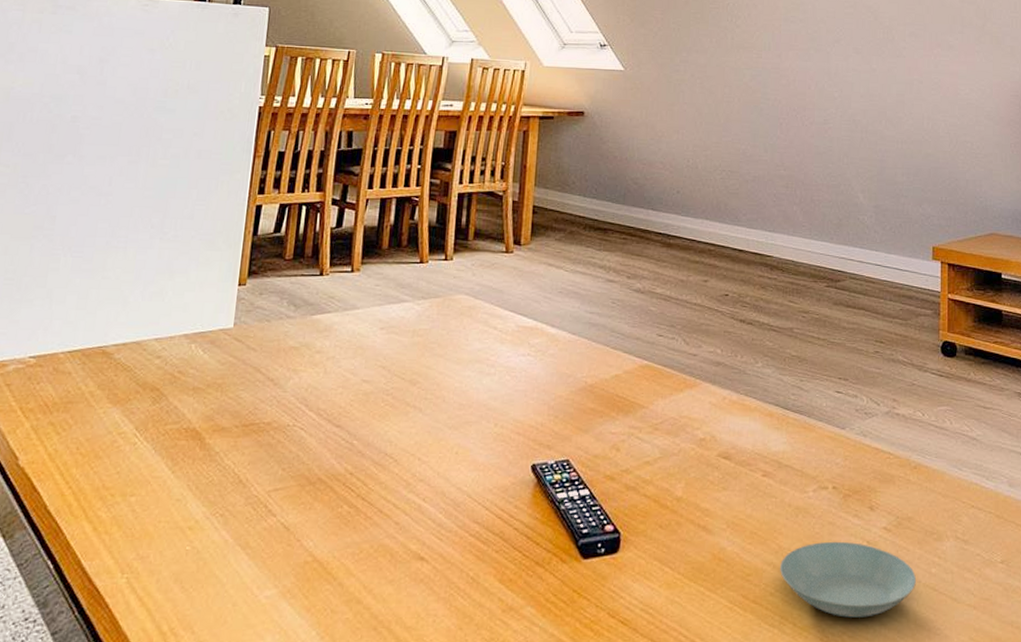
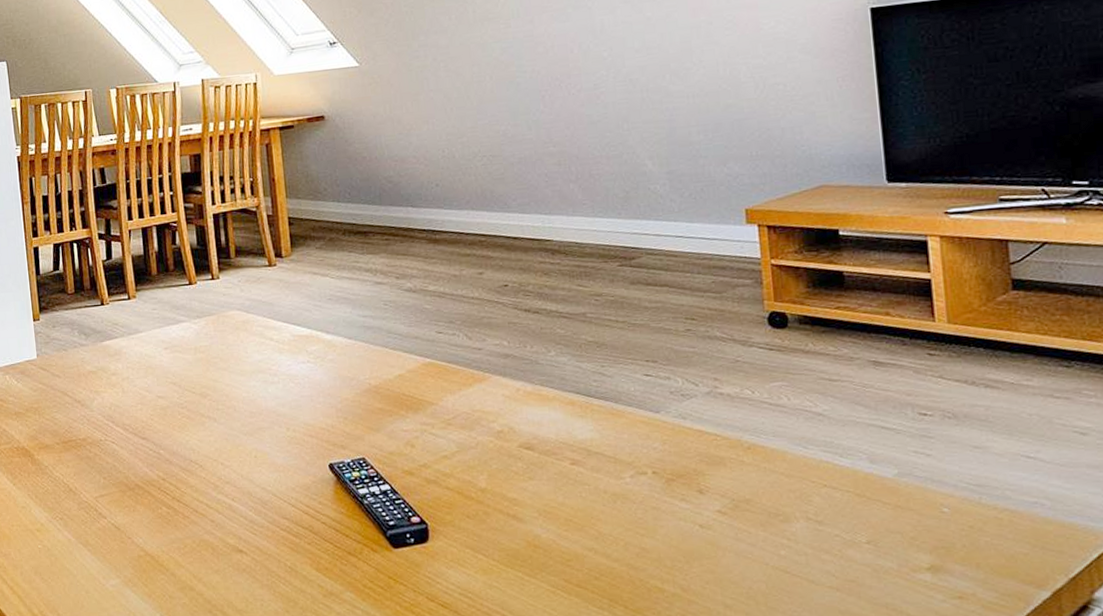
saucer: present [780,541,916,618] -> none [602,525,763,600]

